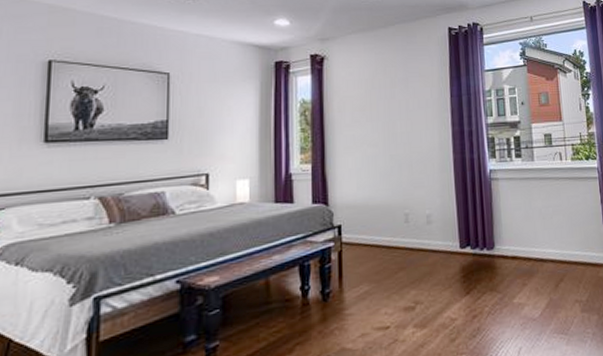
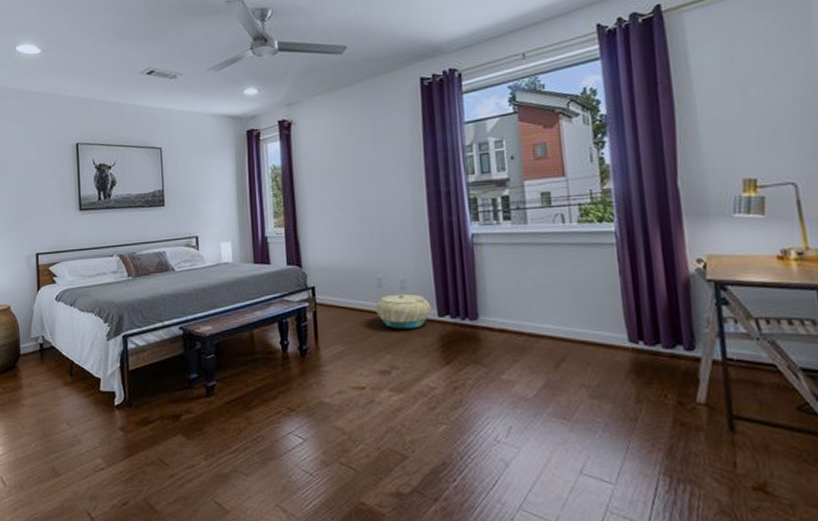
basket: none [402,228,454,264] -> present [375,293,431,329]

